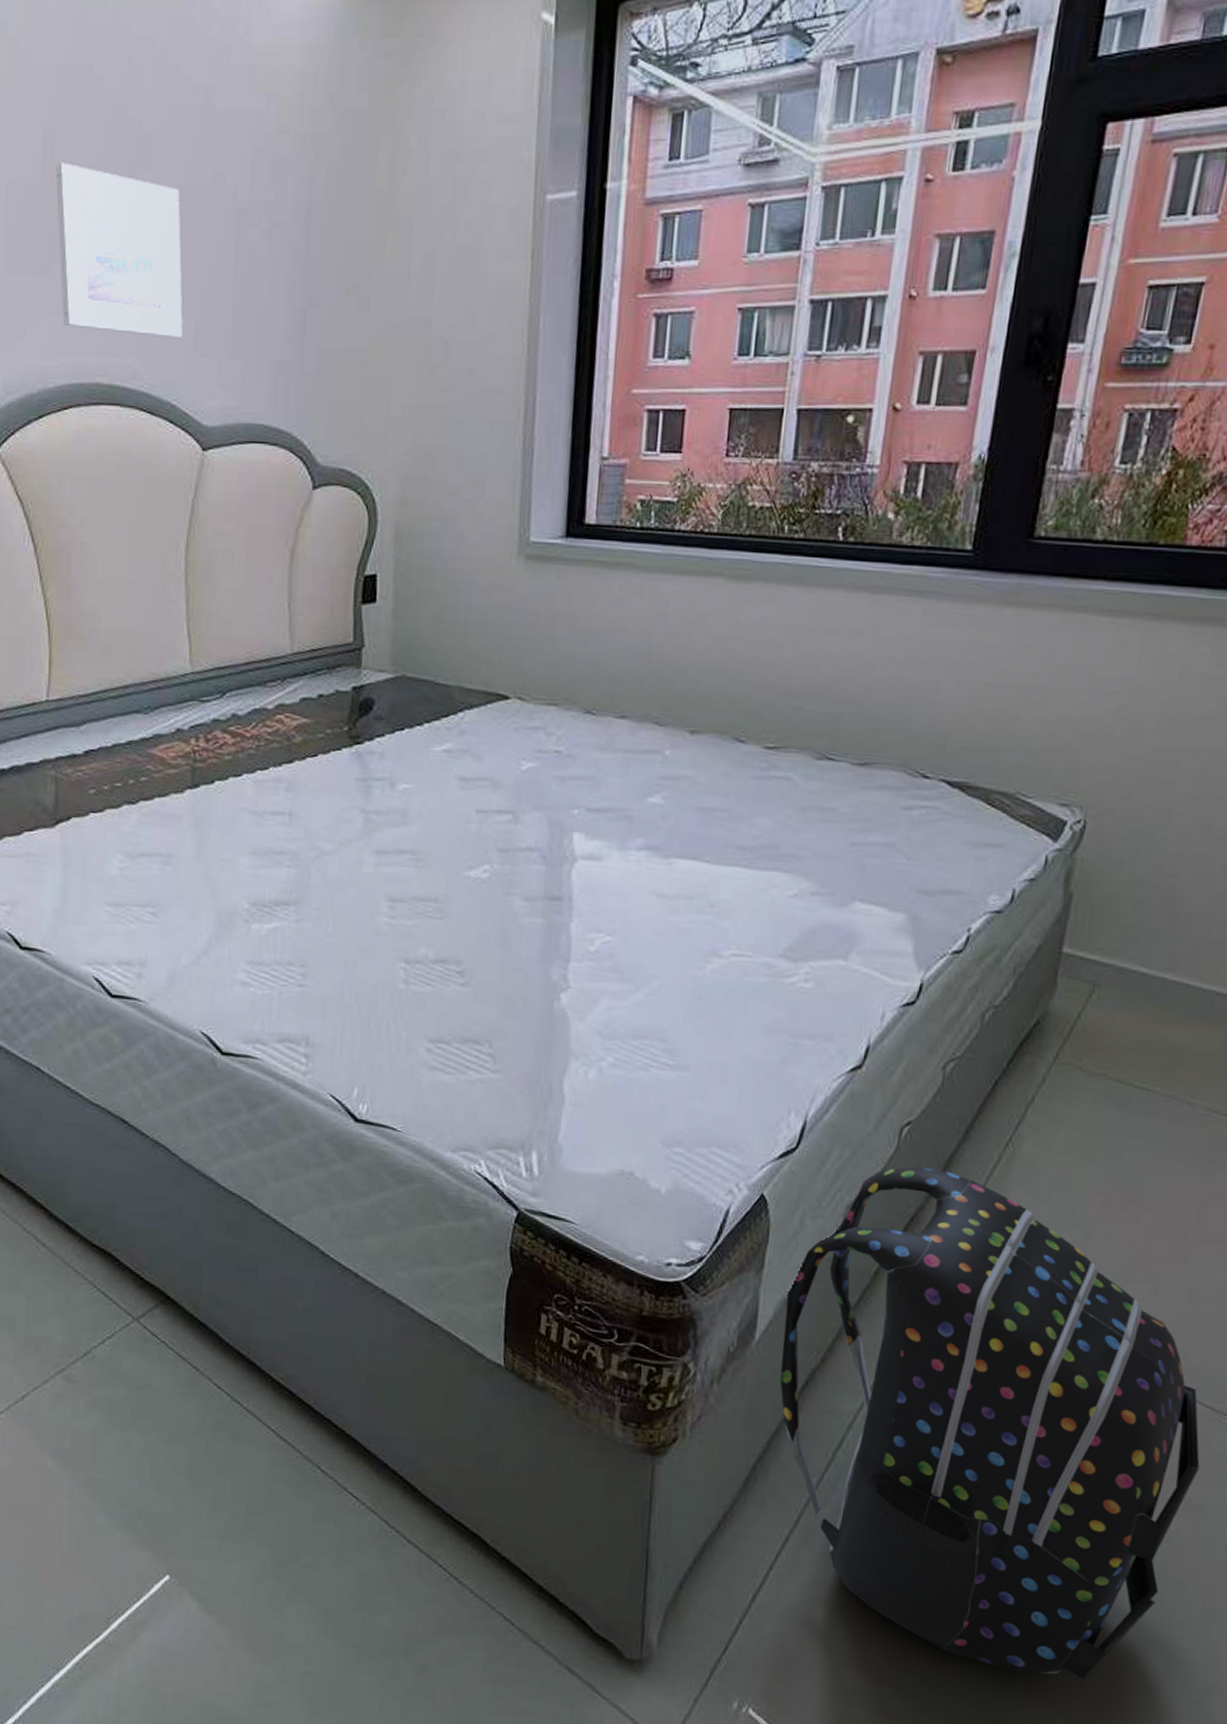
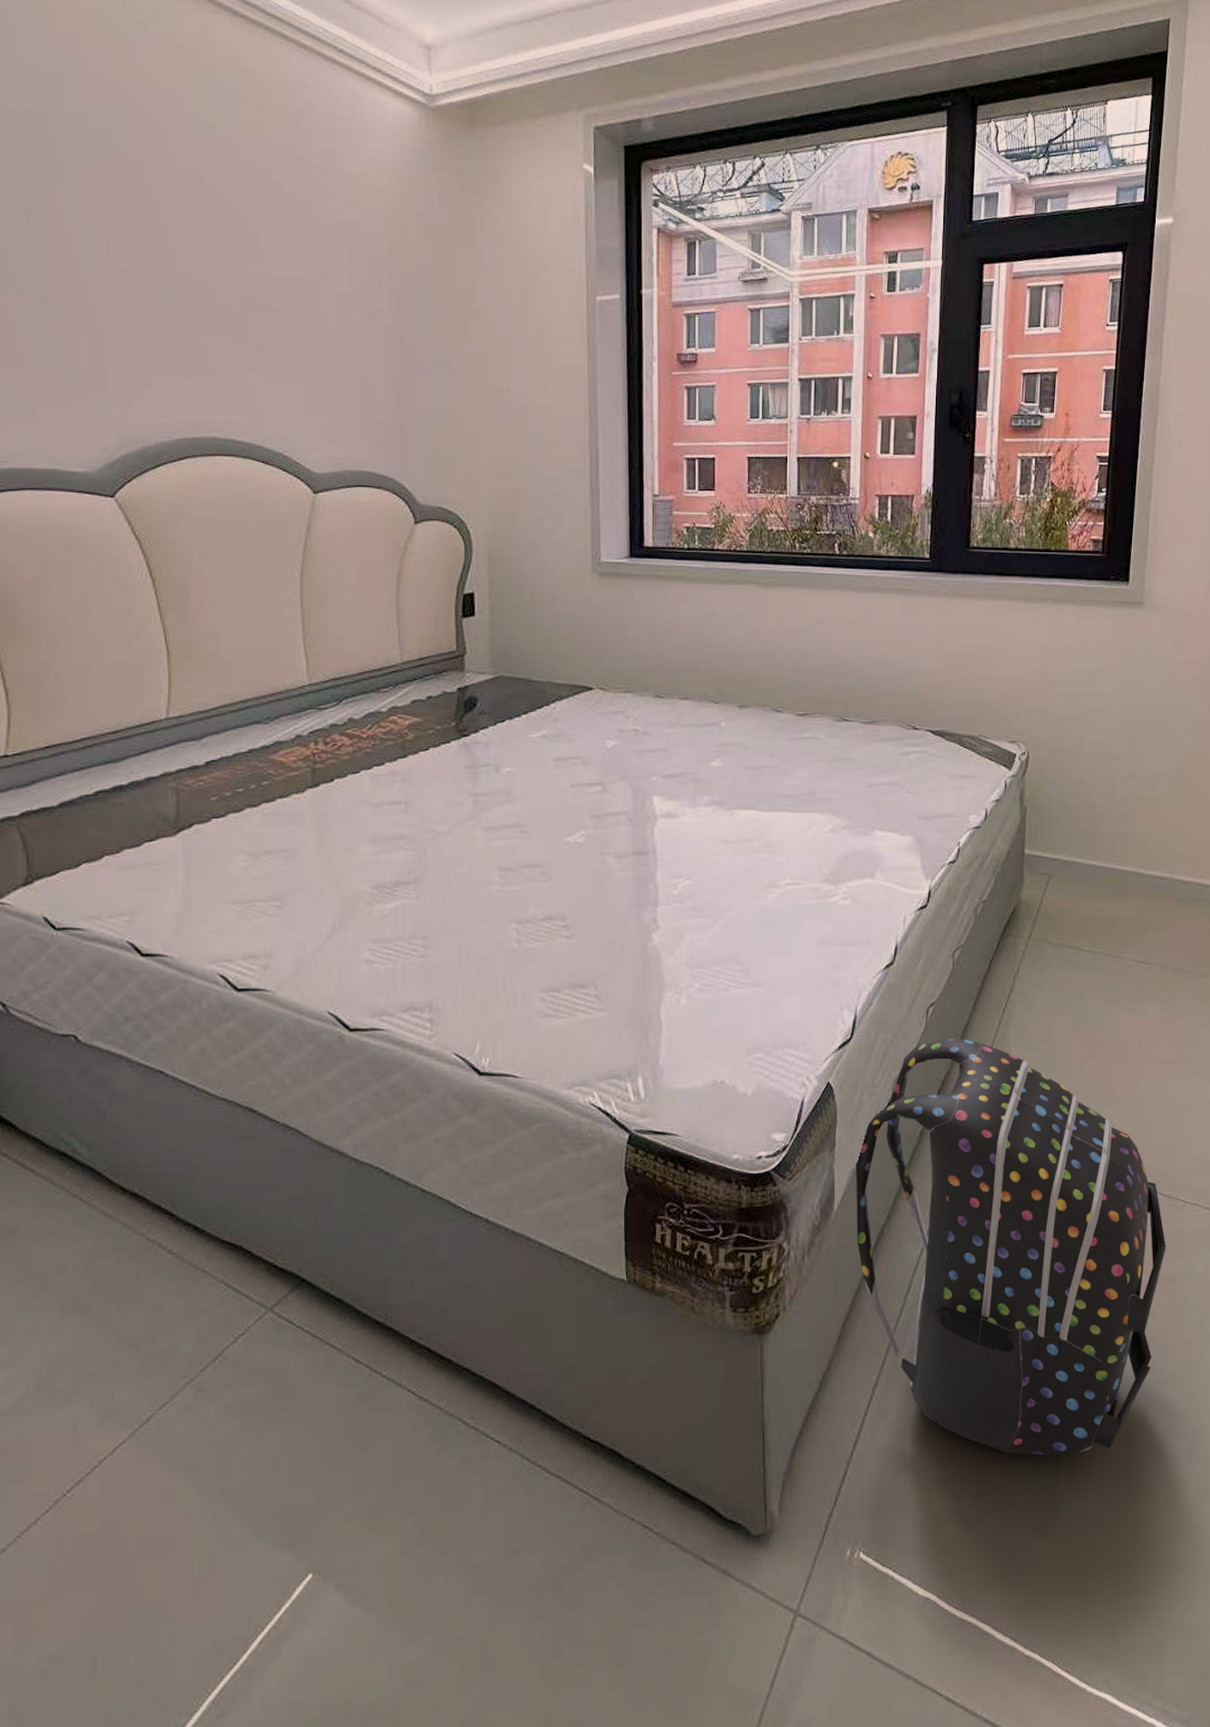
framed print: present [55,162,183,339] -> none [169,253,292,401]

